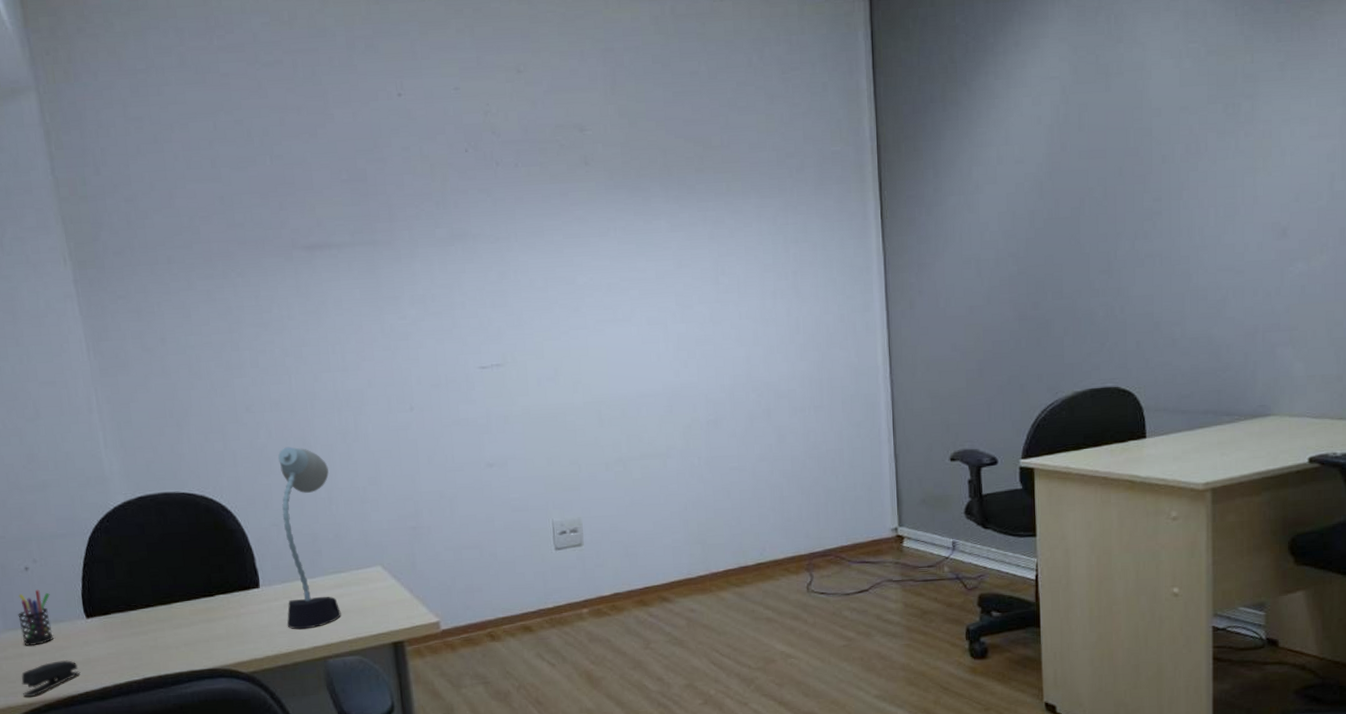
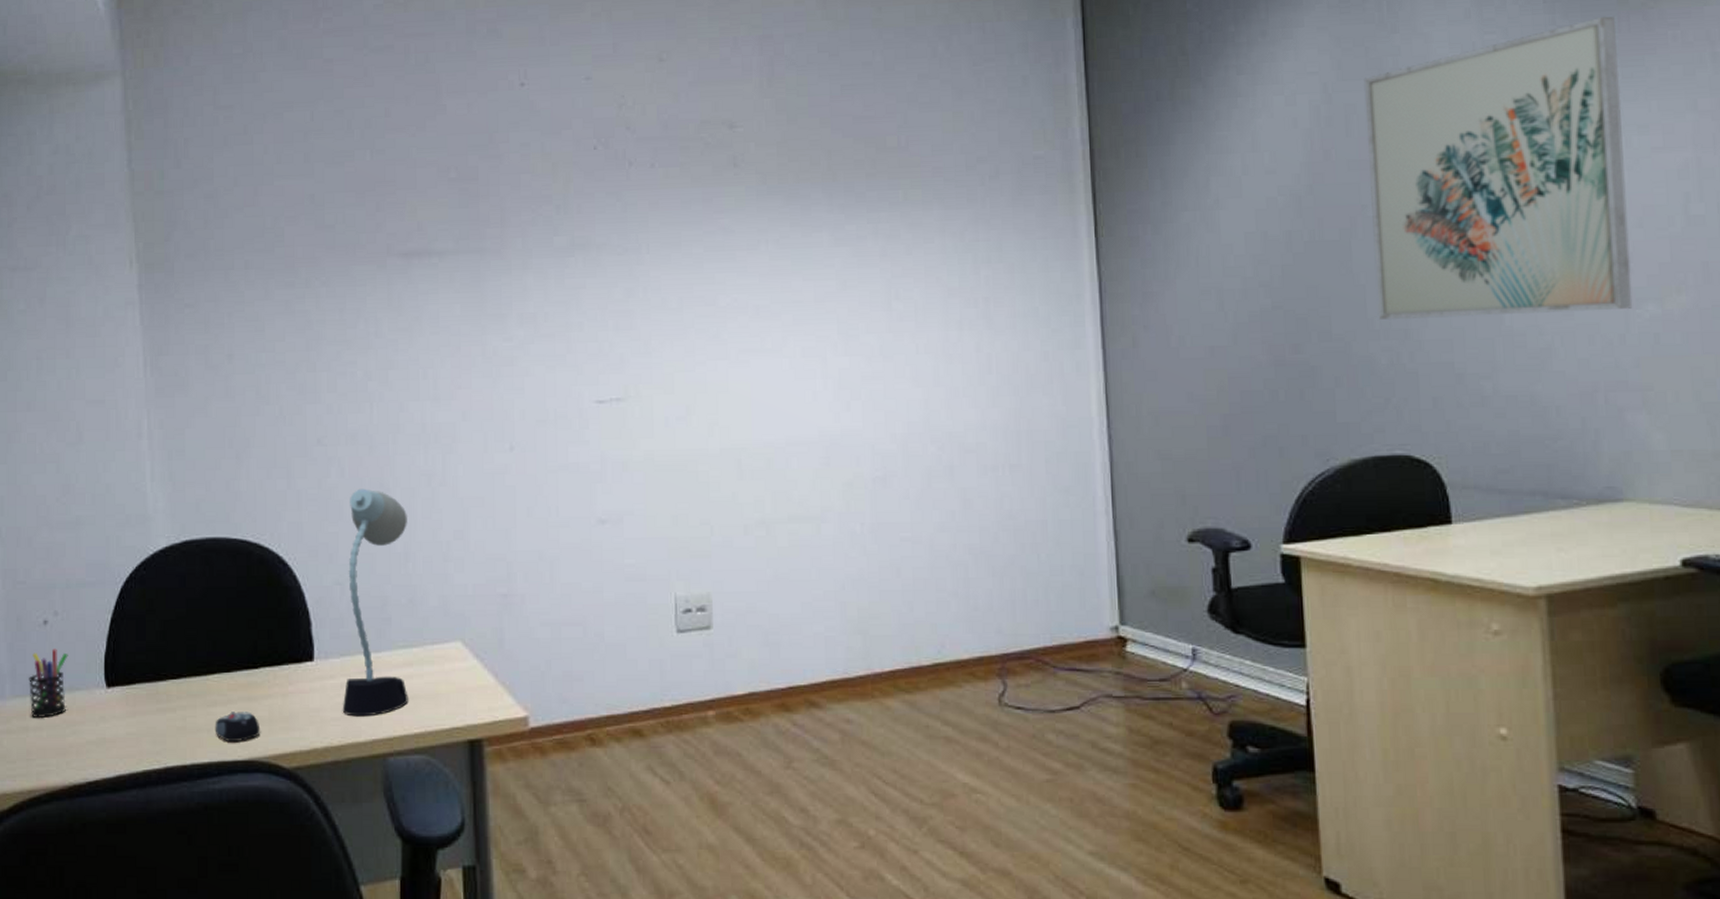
stapler: present [21,659,81,697] -> none [22,737,92,781]
computer mouse: none [182,631,221,656] -> present [215,712,261,743]
wall art: none [1094,27,1290,281] -> present [1363,16,1633,320]

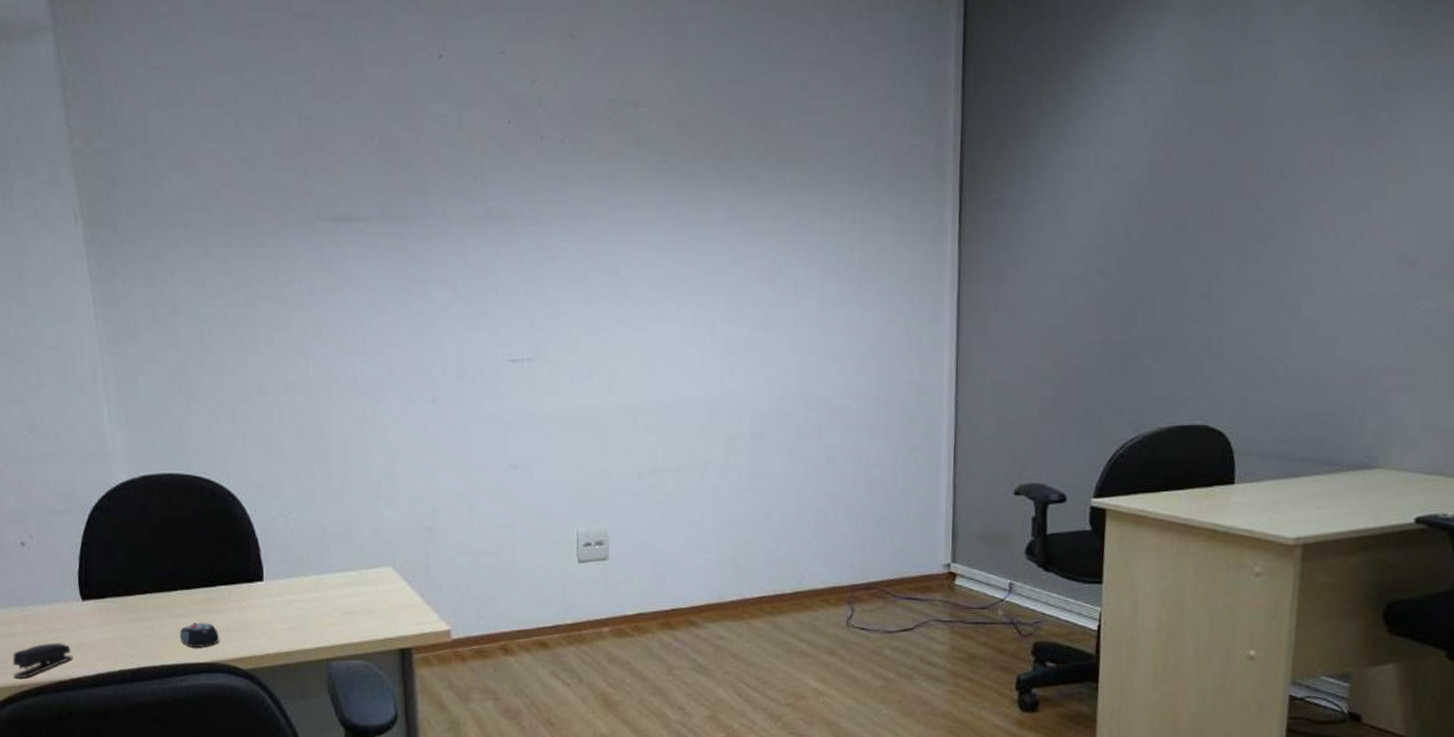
stapler: none [22,737,92,781] -> present [12,642,74,678]
pen holder: present [29,648,68,719] -> none [12,567,47,626]
desk lamp: present [342,488,408,717] -> none [290,433,347,628]
wall art: present [1363,16,1633,320] -> none [1197,30,1440,307]

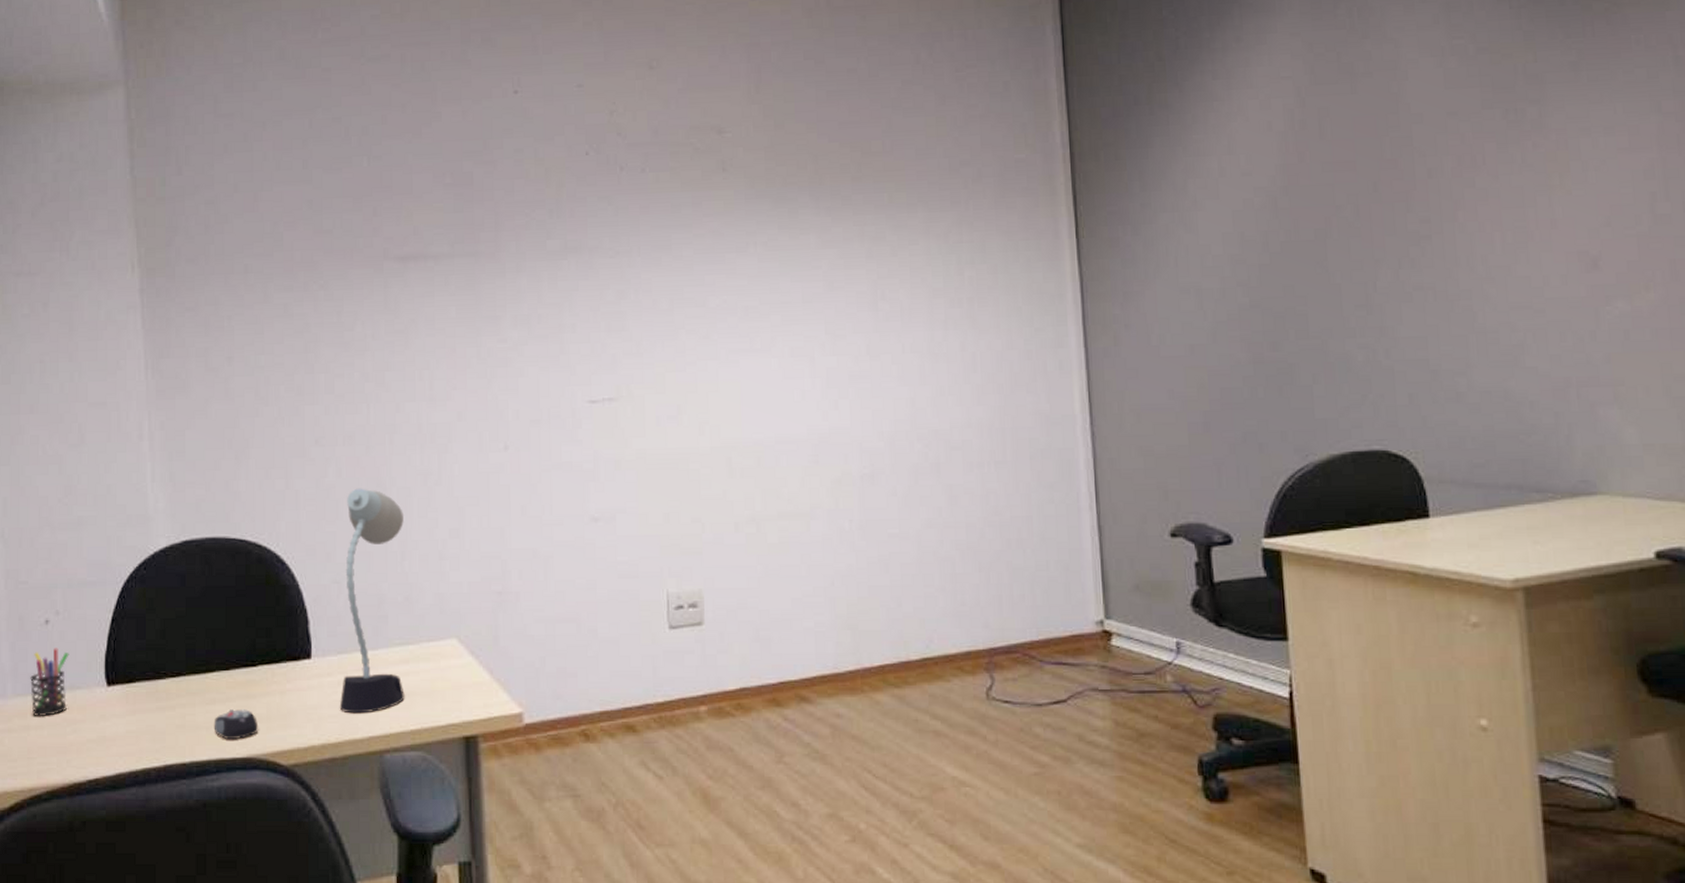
pen holder: none [12,567,47,626] -> present [30,648,69,717]
stapler: present [12,642,74,678] -> none [23,736,92,780]
desk lamp: none [290,433,347,628] -> present [339,488,405,714]

